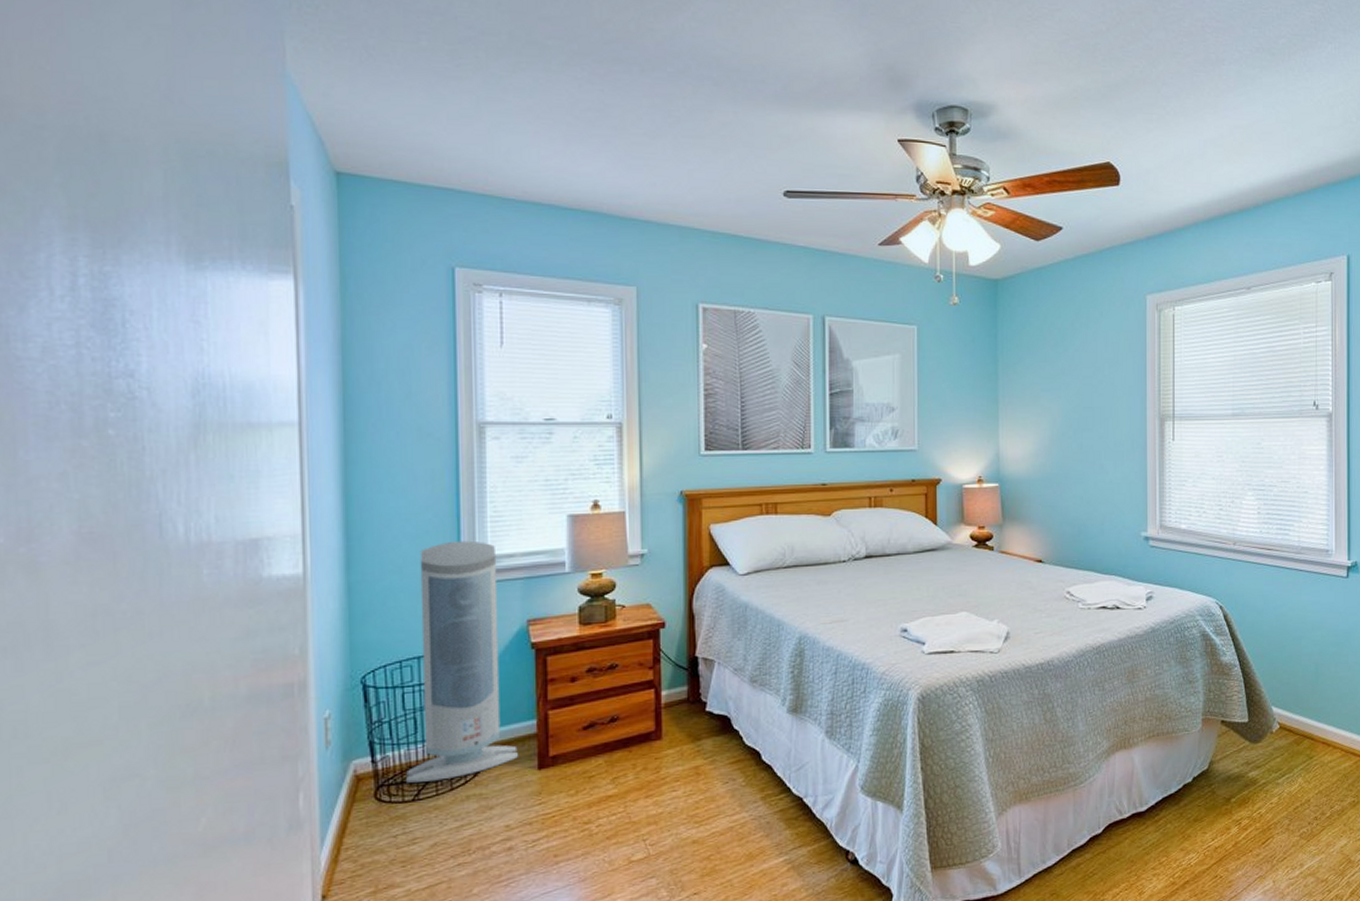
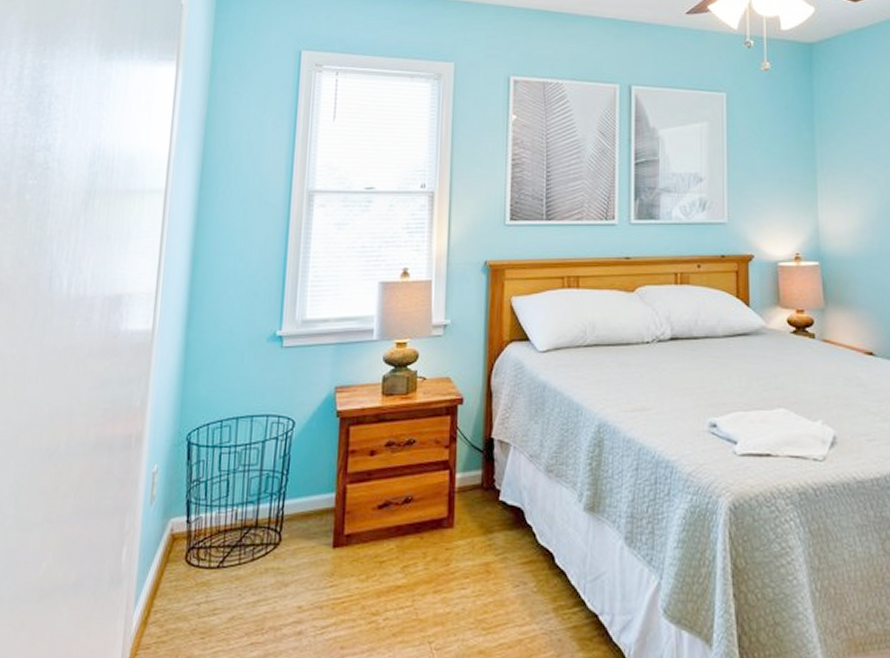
air purifier: present [406,540,518,783] -> none [214,303,316,549]

